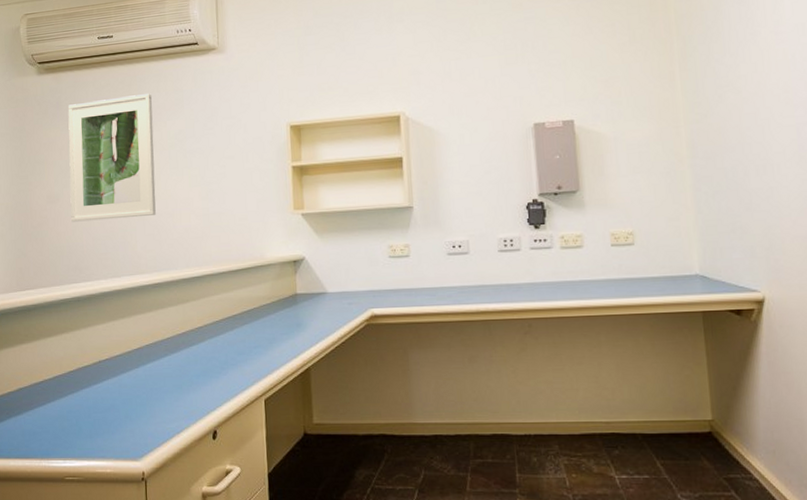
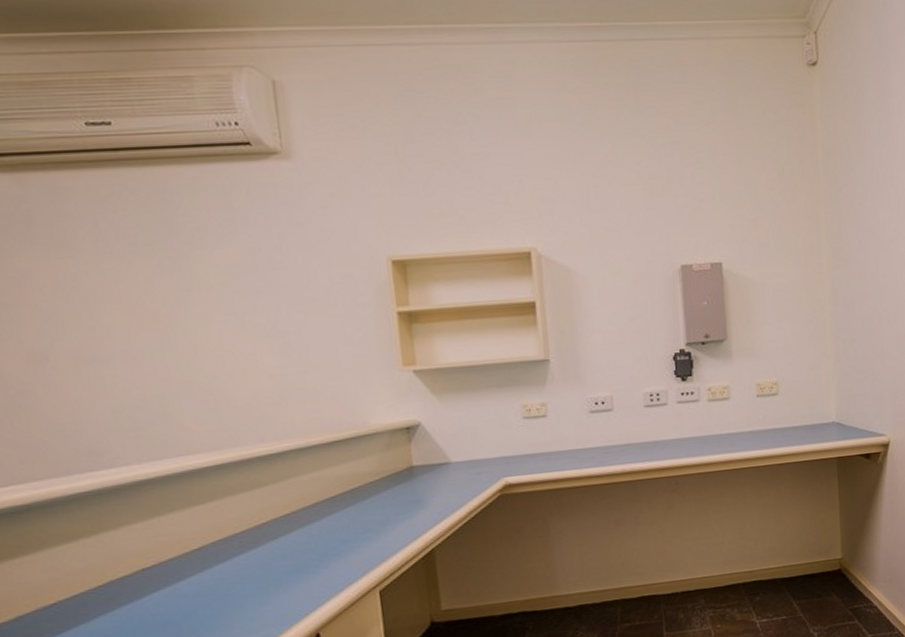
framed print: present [68,93,156,222] -> none [46,210,209,390]

